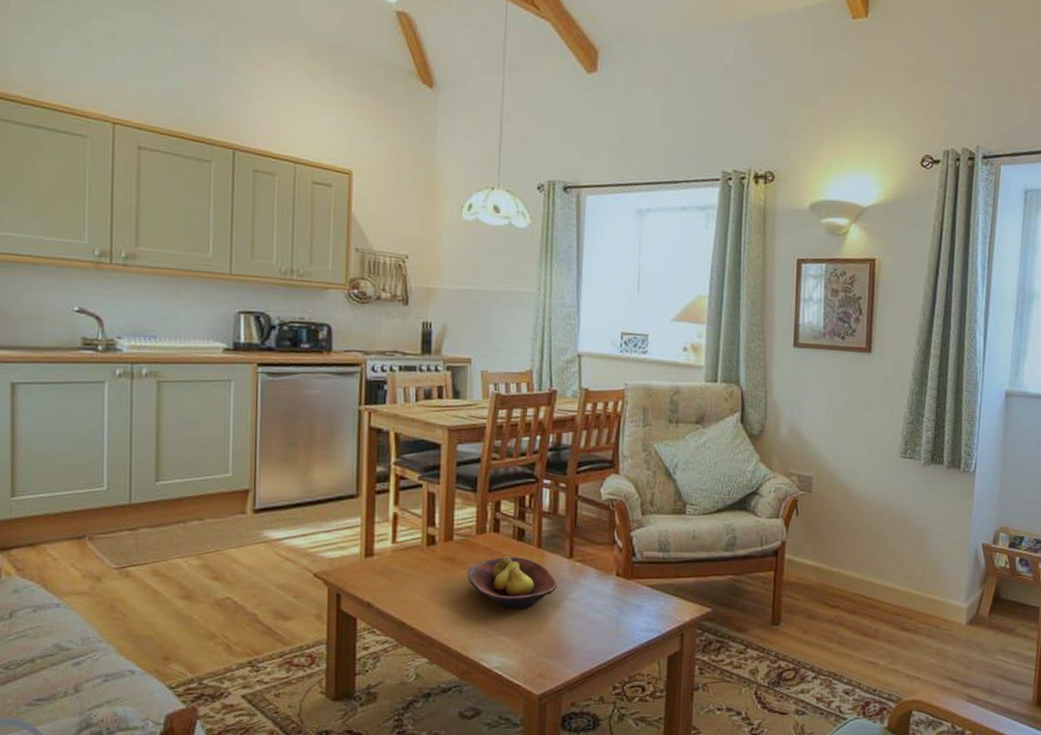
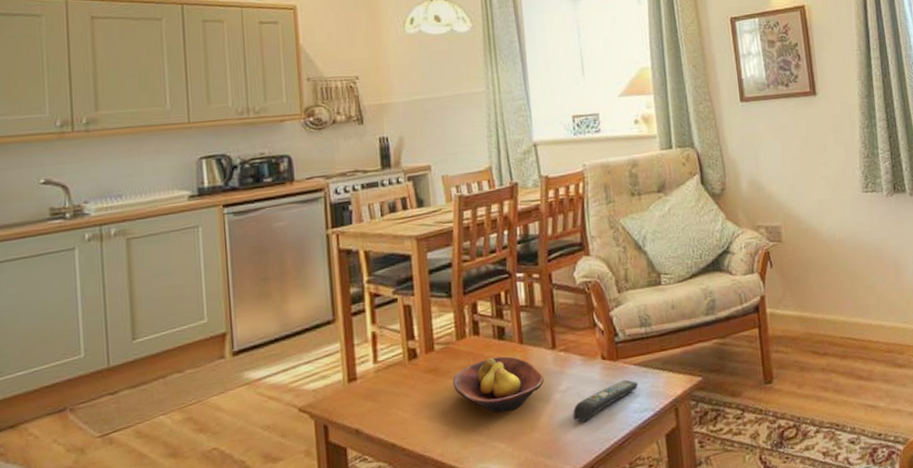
remote control: none [580,599,649,633] -> present [573,380,639,423]

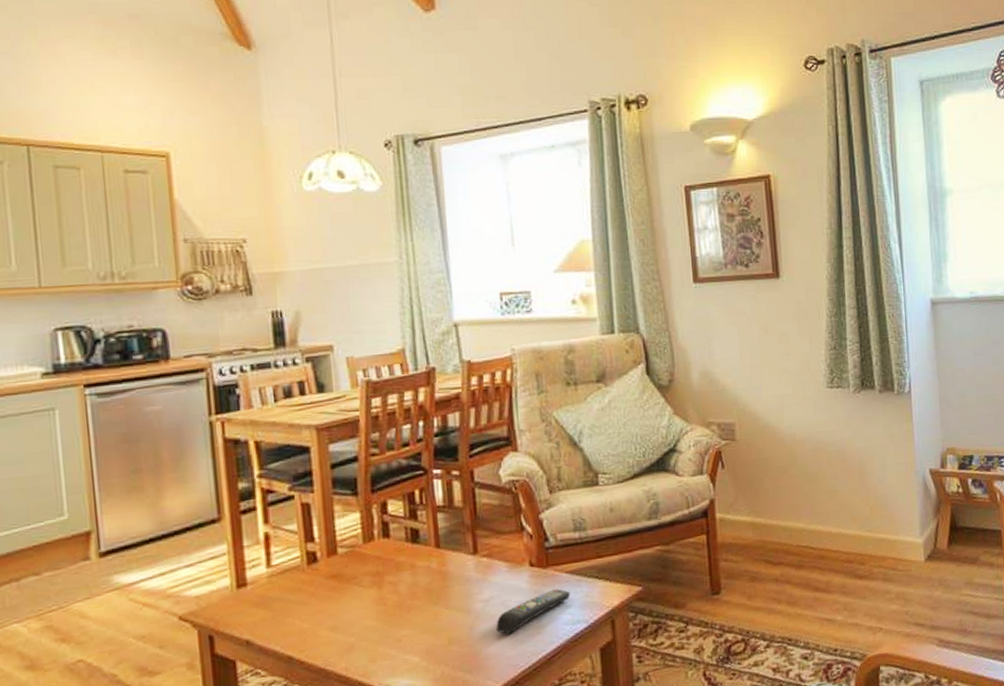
fruit bowl: present [453,356,545,413] -> none [359,561,465,624]

